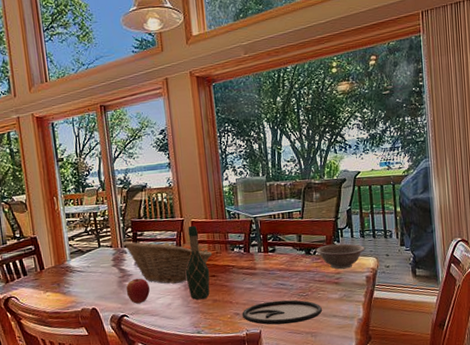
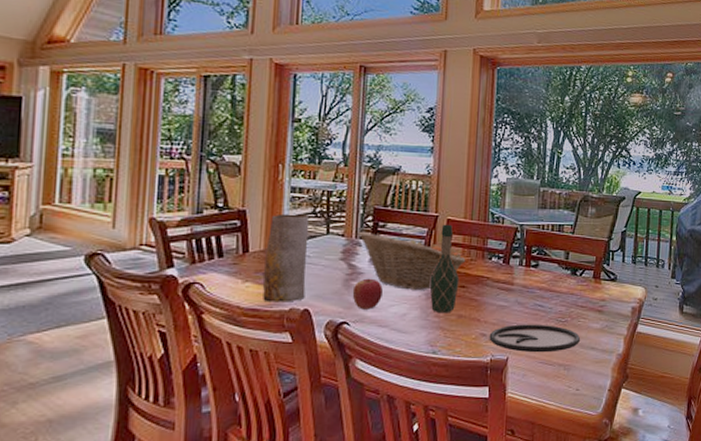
vase: none [55,234,91,306] -> present [263,213,310,302]
decorative bowl: present [315,243,366,270] -> none [582,267,635,296]

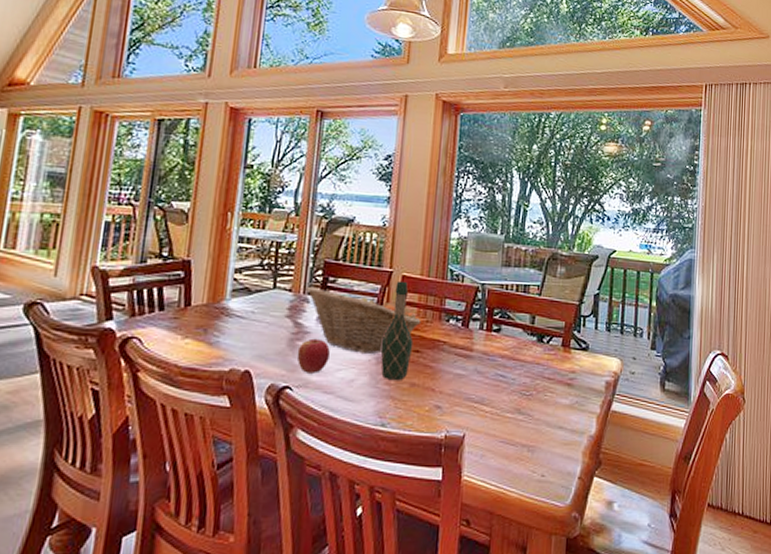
vase: present [263,213,310,302] -> none [202,265,256,362]
plate: present [489,324,581,353] -> none [444,396,548,431]

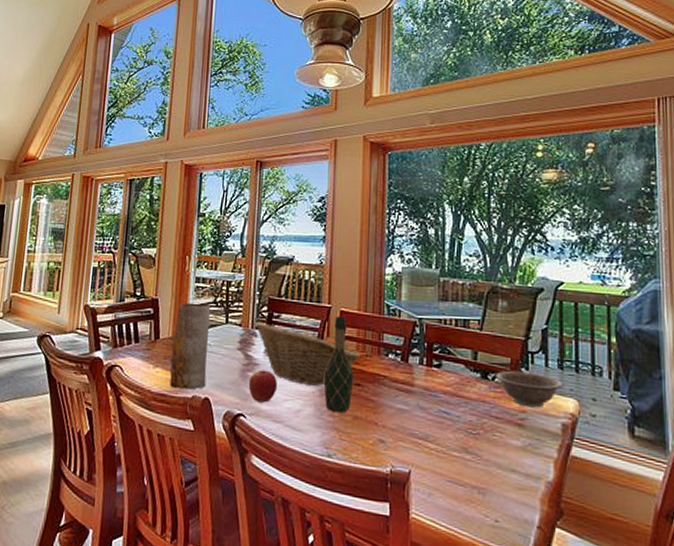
vase: none [202,265,256,362] -> present [170,302,211,390]
decorative bowl: none [550,333,610,368] -> present [495,370,564,408]

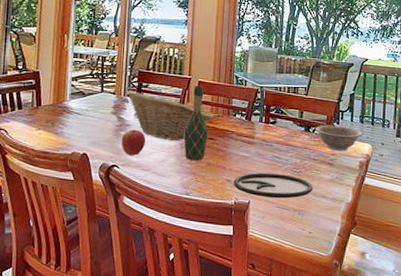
vase: present [170,302,211,390] -> none [51,75,88,147]
plate: none [388,432,498,470] -> present [233,173,314,199]

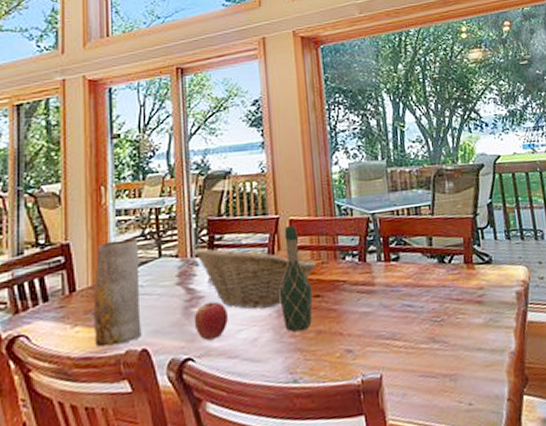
vase: none [51,75,88,147] -> present [94,238,142,347]
plate: present [233,173,314,199] -> none [356,327,464,366]
decorative bowl: present [315,125,363,152] -> none [451,248,513,284]

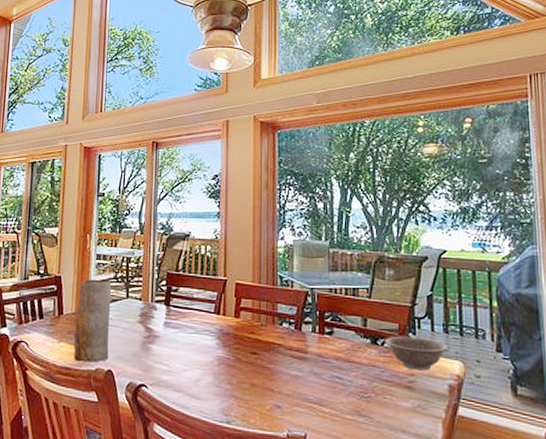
fruit basket: present [192,243,317,309] -> none [153,295,256,356]
apple: present [193,301,228,341] -> none [149,341,177,373]
wine bottle: present [279,225,313,332] -> none [221,288,251,381]
decorative bowl: none [451,248,513,284] -> present [384,335,449,371]

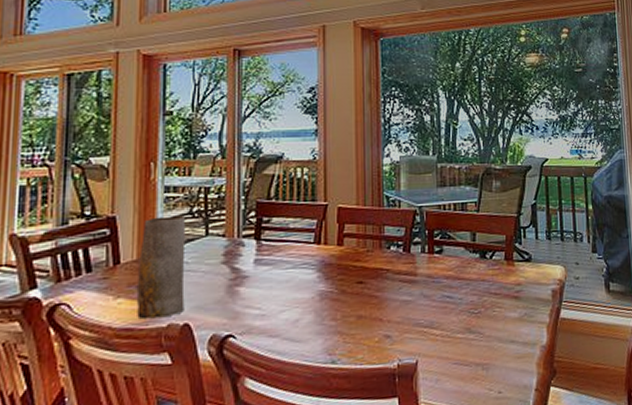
decorative bowl: present [384,335,449,371] -> none [492,246,552,280]

